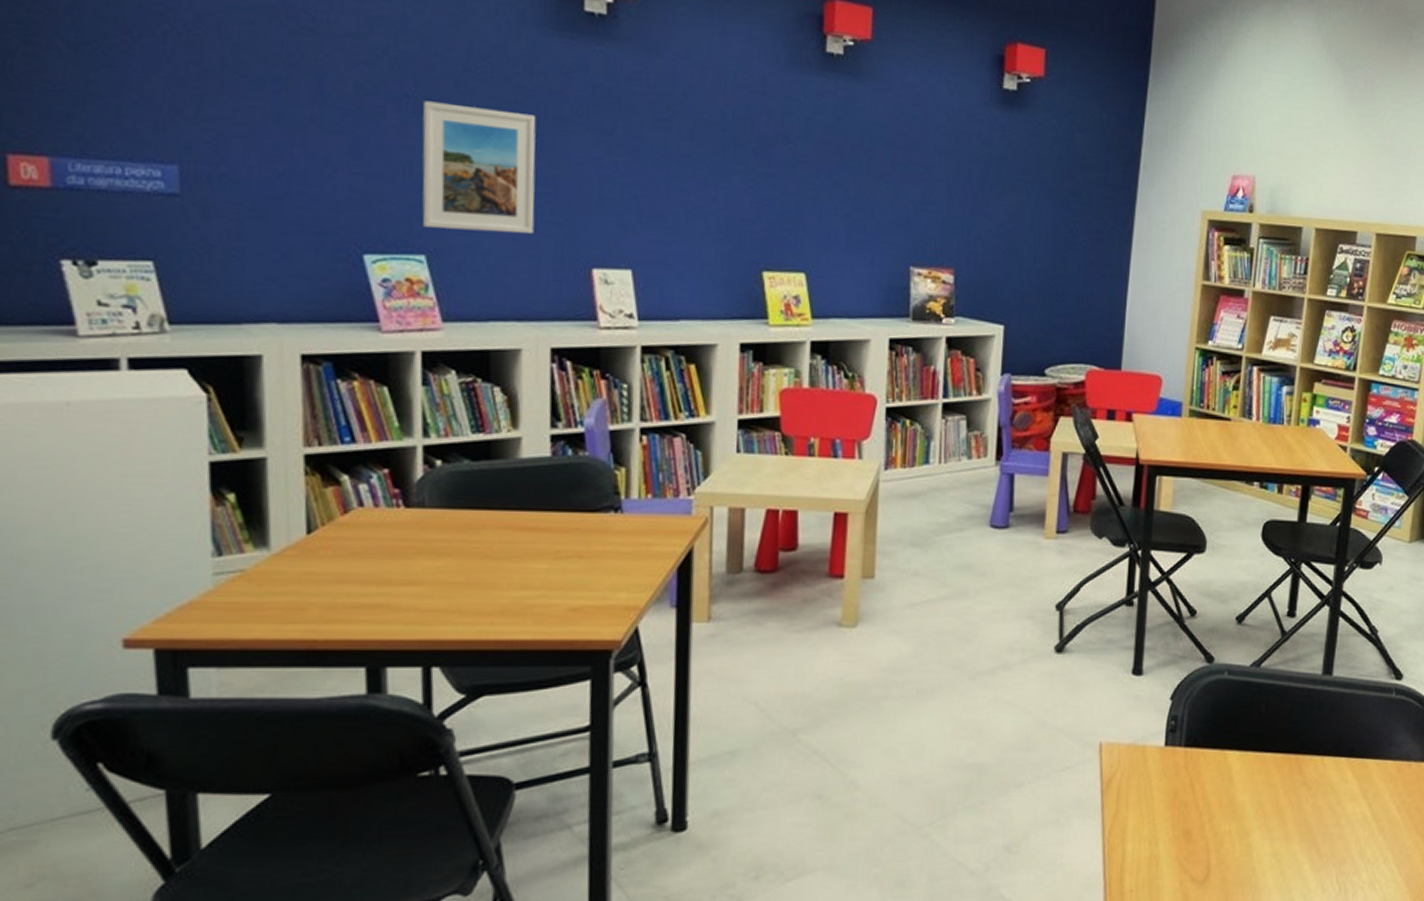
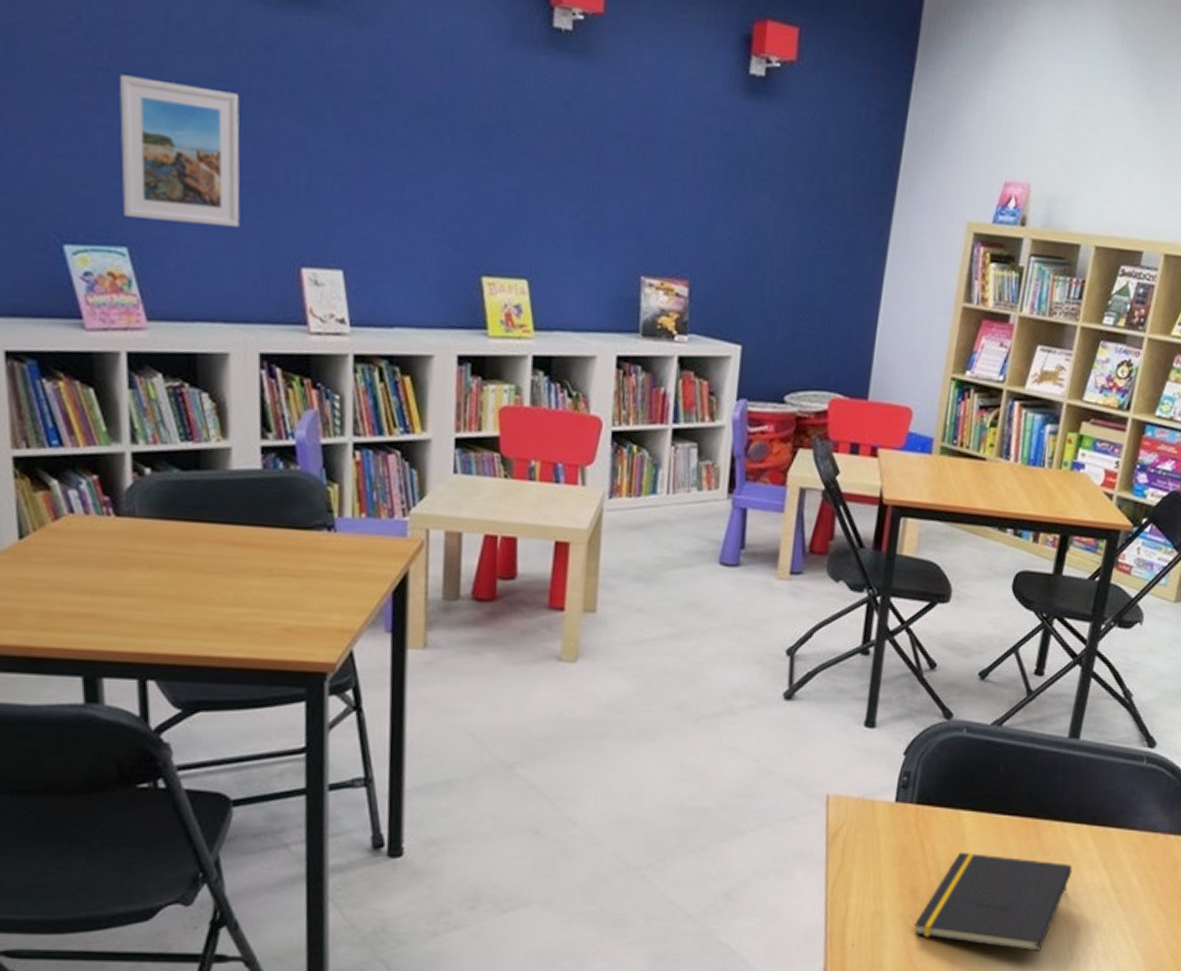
notepad: none [1189,791,1335,886] -> present [914,852,1073,952]

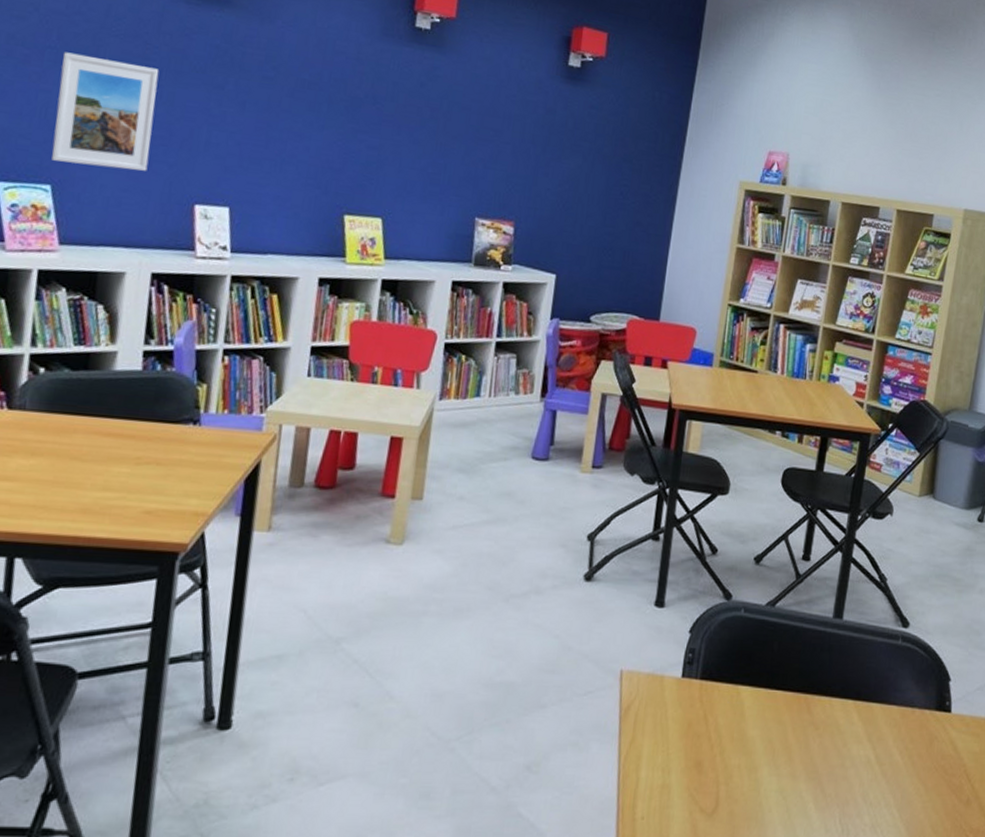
notepad: present [914,852,1073,952] -> none [699,725,841,825]

